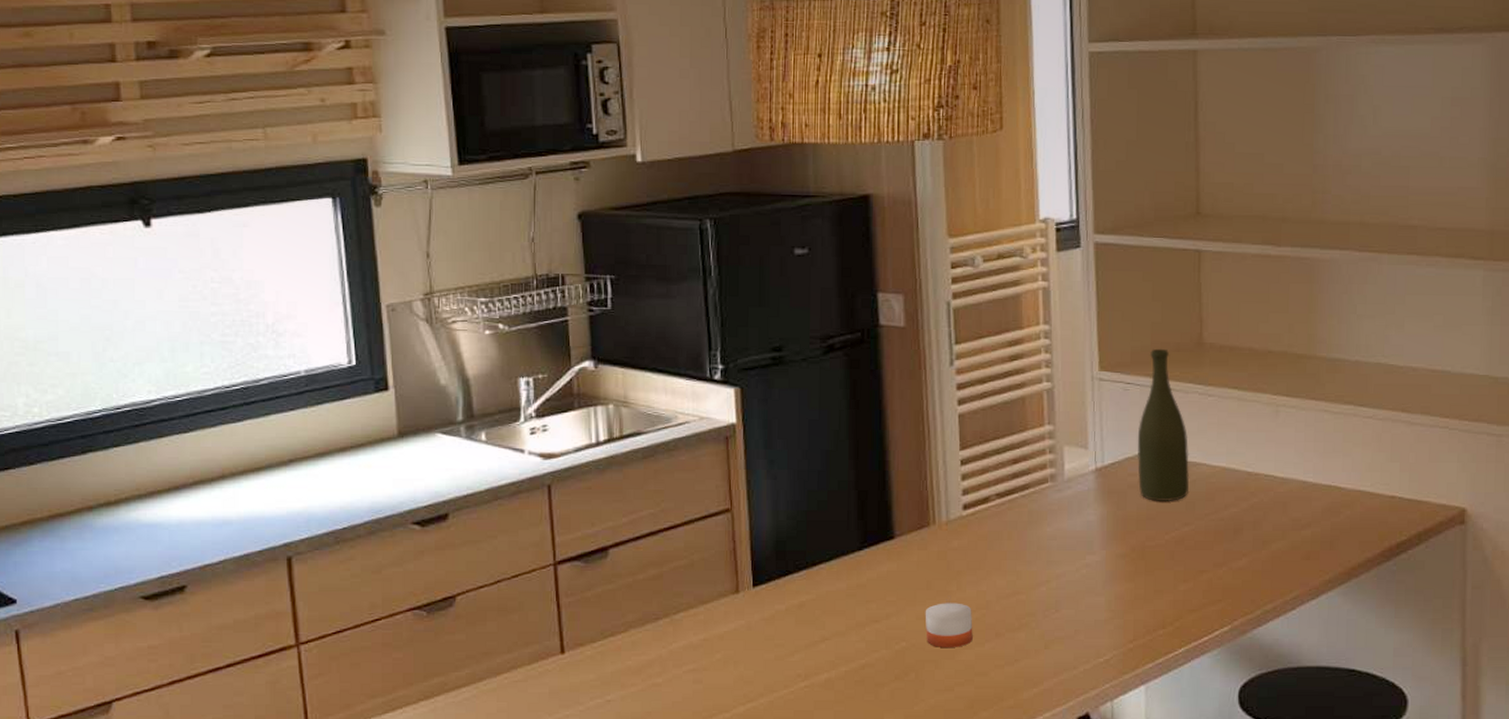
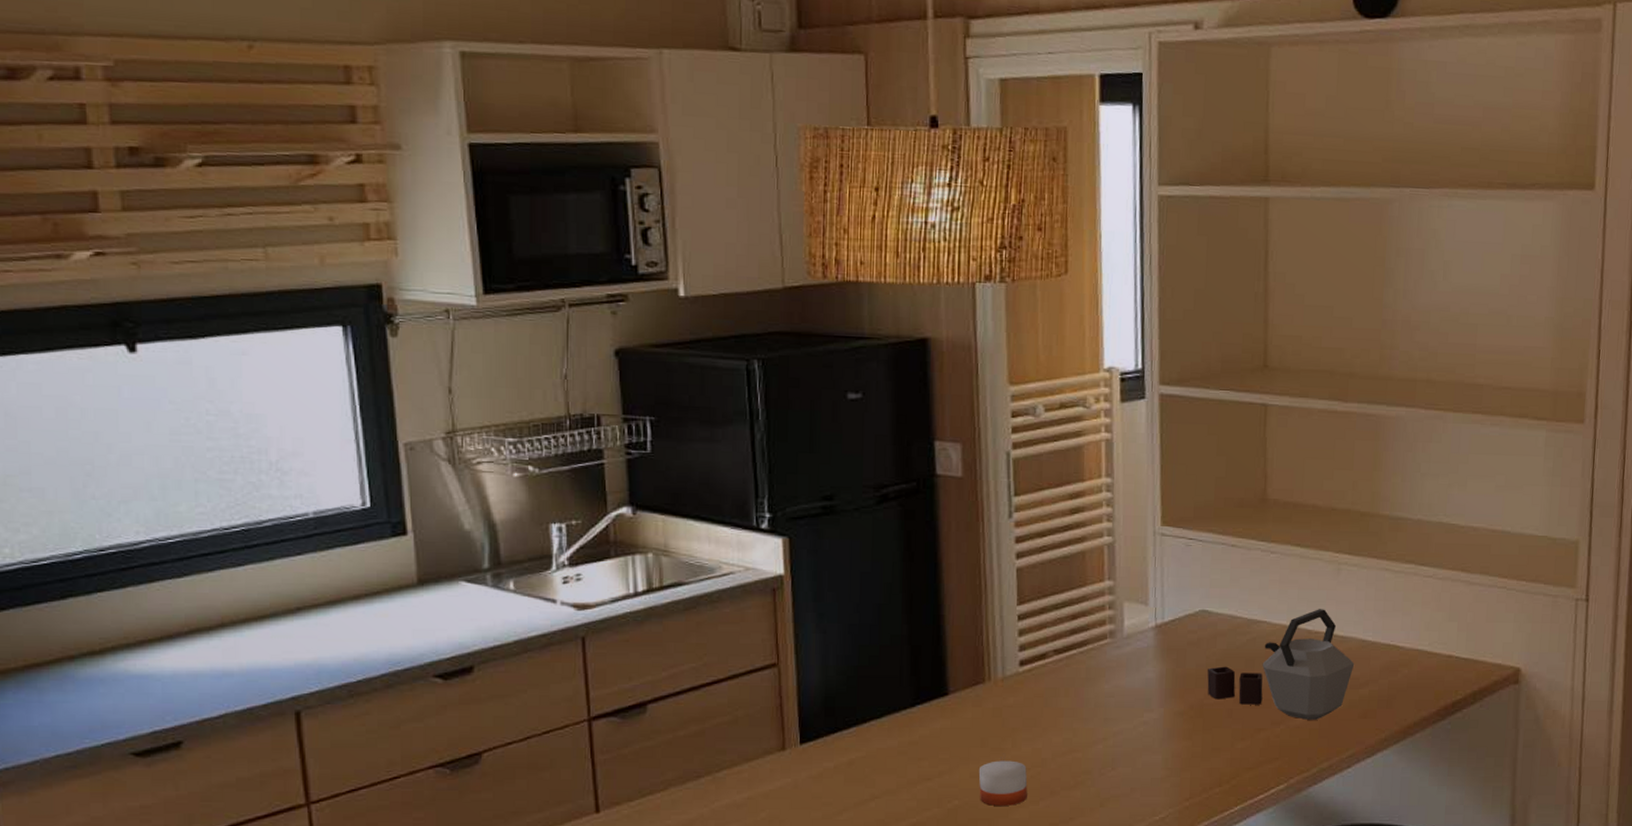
bottle: present [1137,348,1190,502] -> none [1197,503,1250,660]
kettle: none [1148,451,1296,562] -> present [1207,609,1355,720]

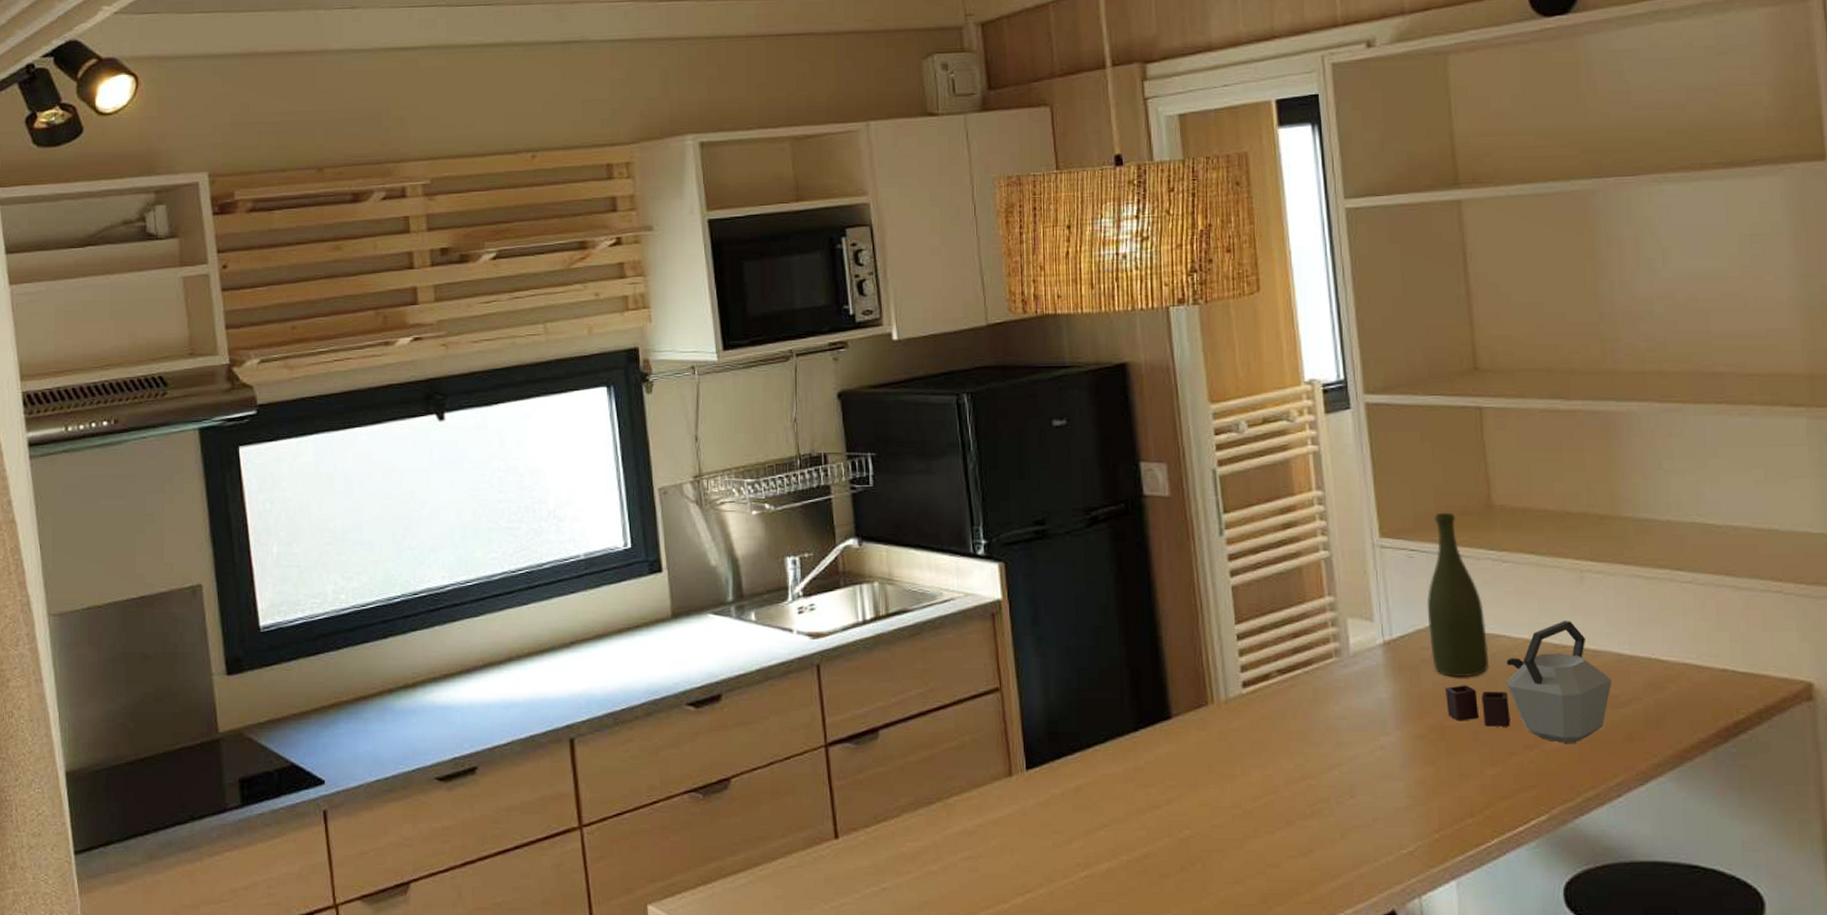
candle: present [978,759,1028,806] -> none [1208,786,1262,836]
bottle: none [1197,503,1250,660] -> present [1427,512,1490,678]

